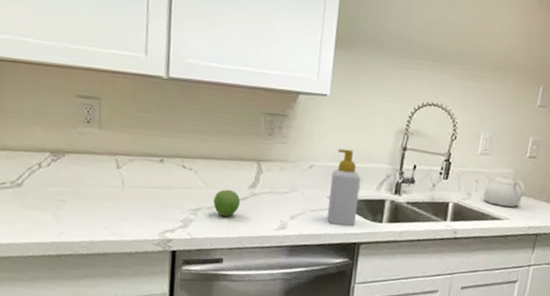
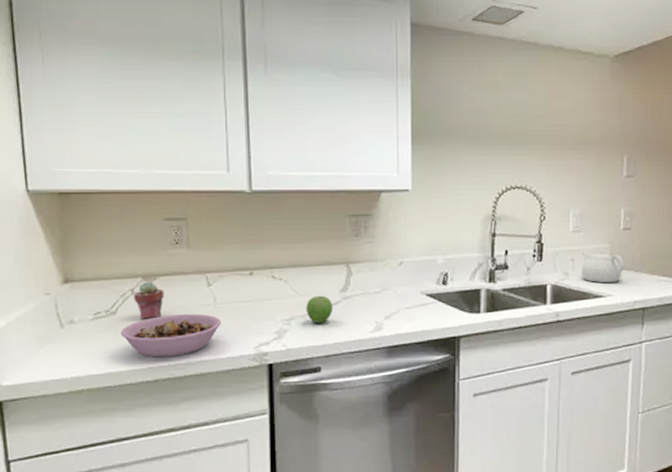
bowl: none [24,192,128,234] -> present [120,314,221,358]
potted succulent: none [41,157,73,195] -> present [134,282,165,319]
soap bottle: present [327,149,361,226] -> none [422,242,453,320]

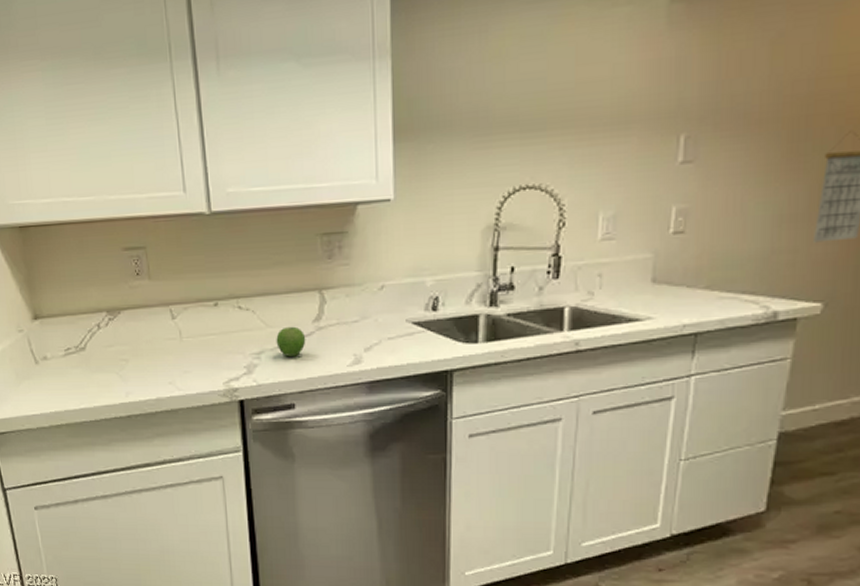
bowl: present [120,314,221,358] -> none [90,349,189,393]
potted succulent: present [134,282,165,319] -> none [100,316,130,355]
teapot: present [581,250,624,283] -> none [612,262,672,303]

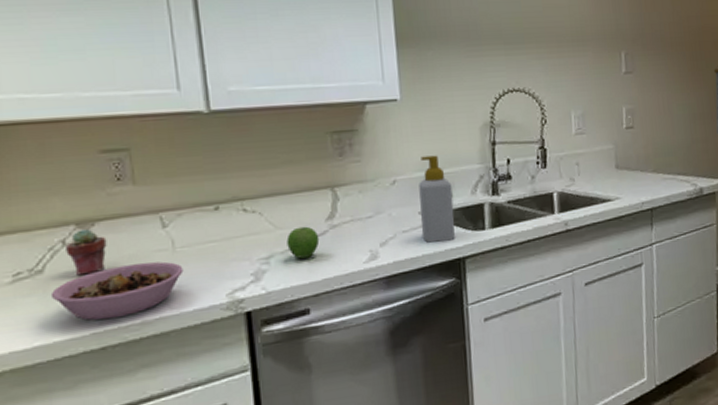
bowl: none [90,349,189,393] -> present [50,261,184,321]
potted succulent: none [100,316,130,355] -> present [66,229,107,276]
soap bottle: none [407,260,445,352] -> present [418,155,455,243]

